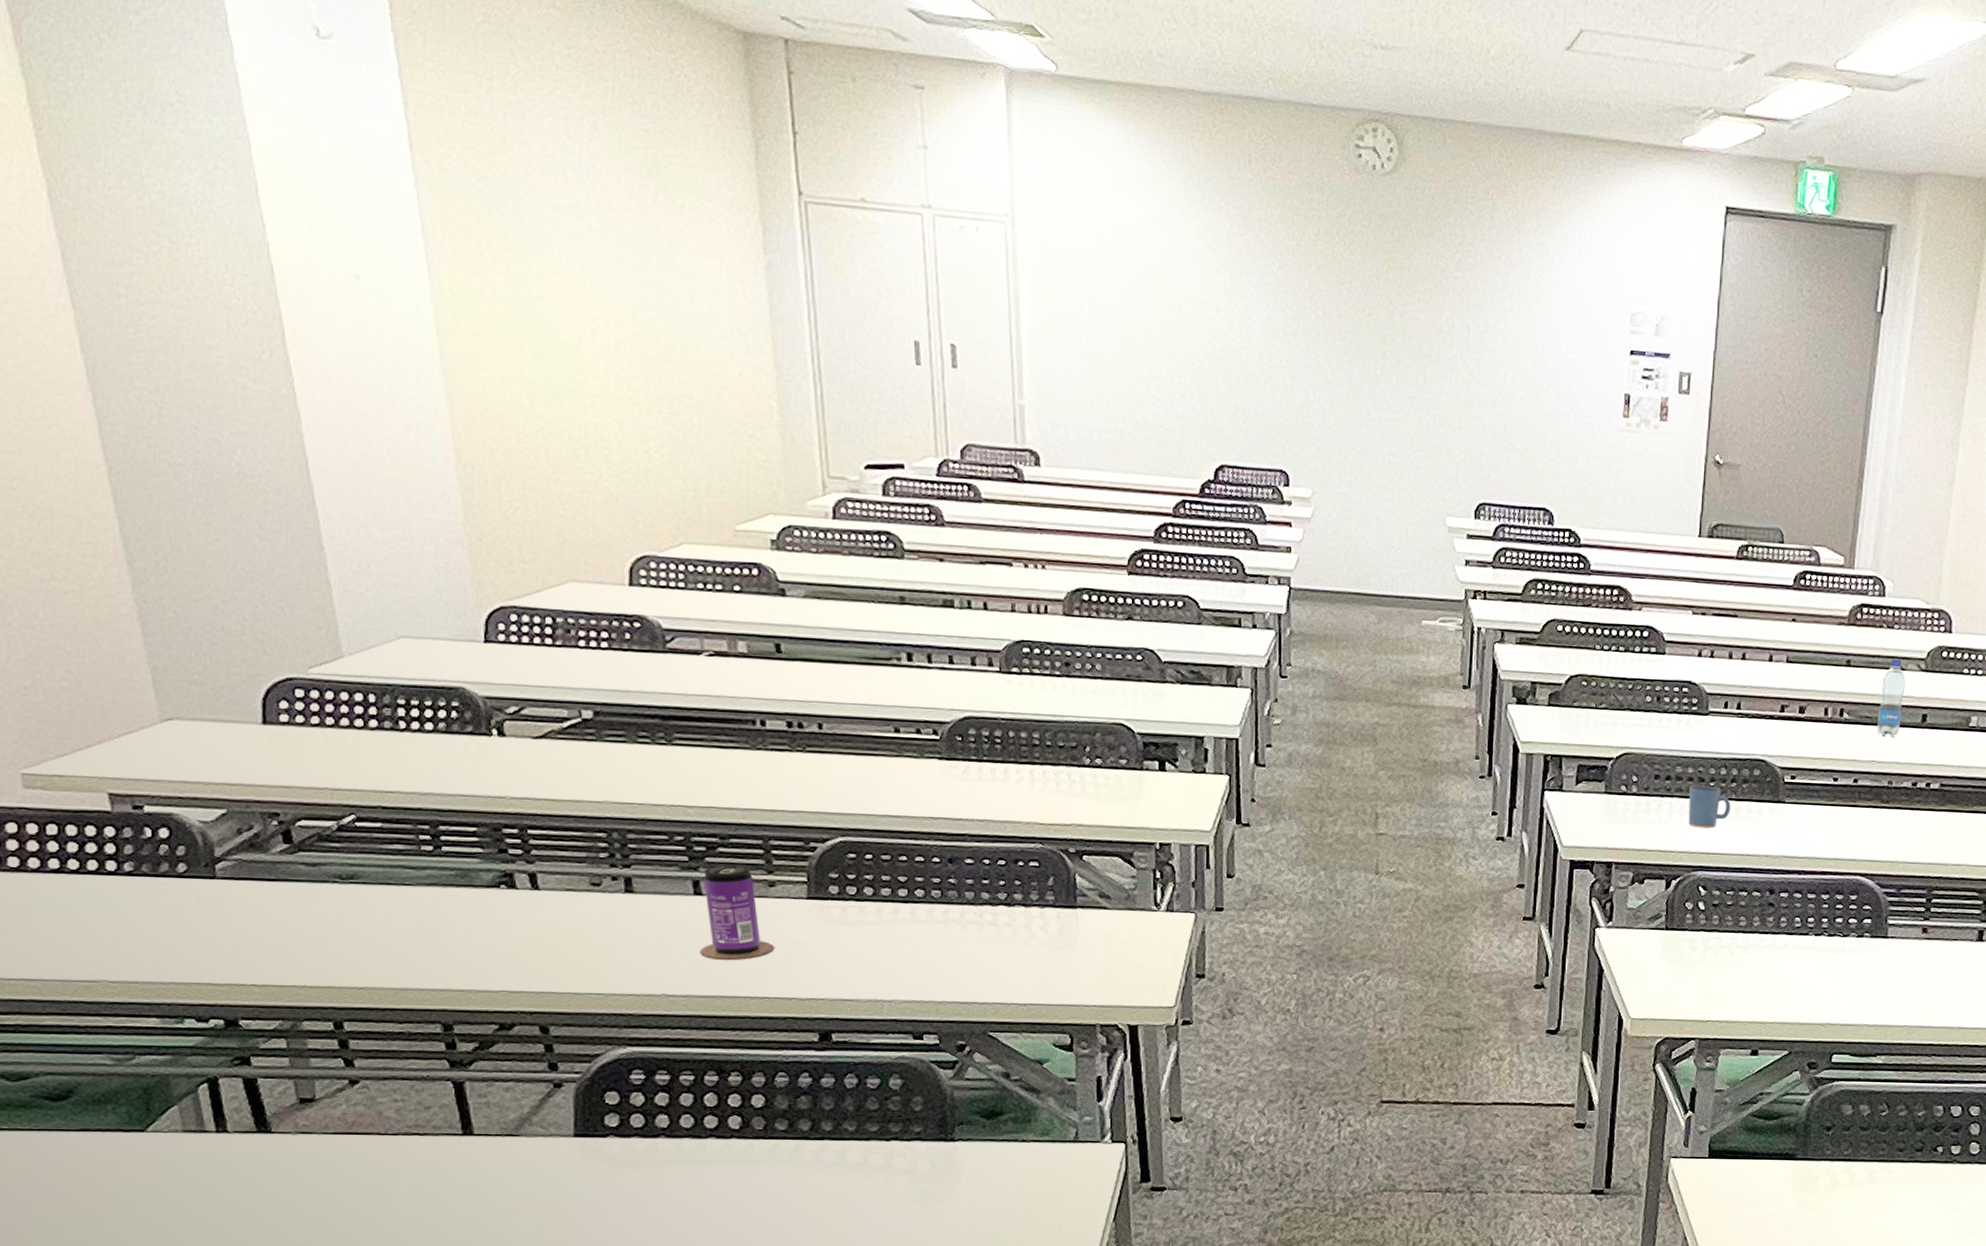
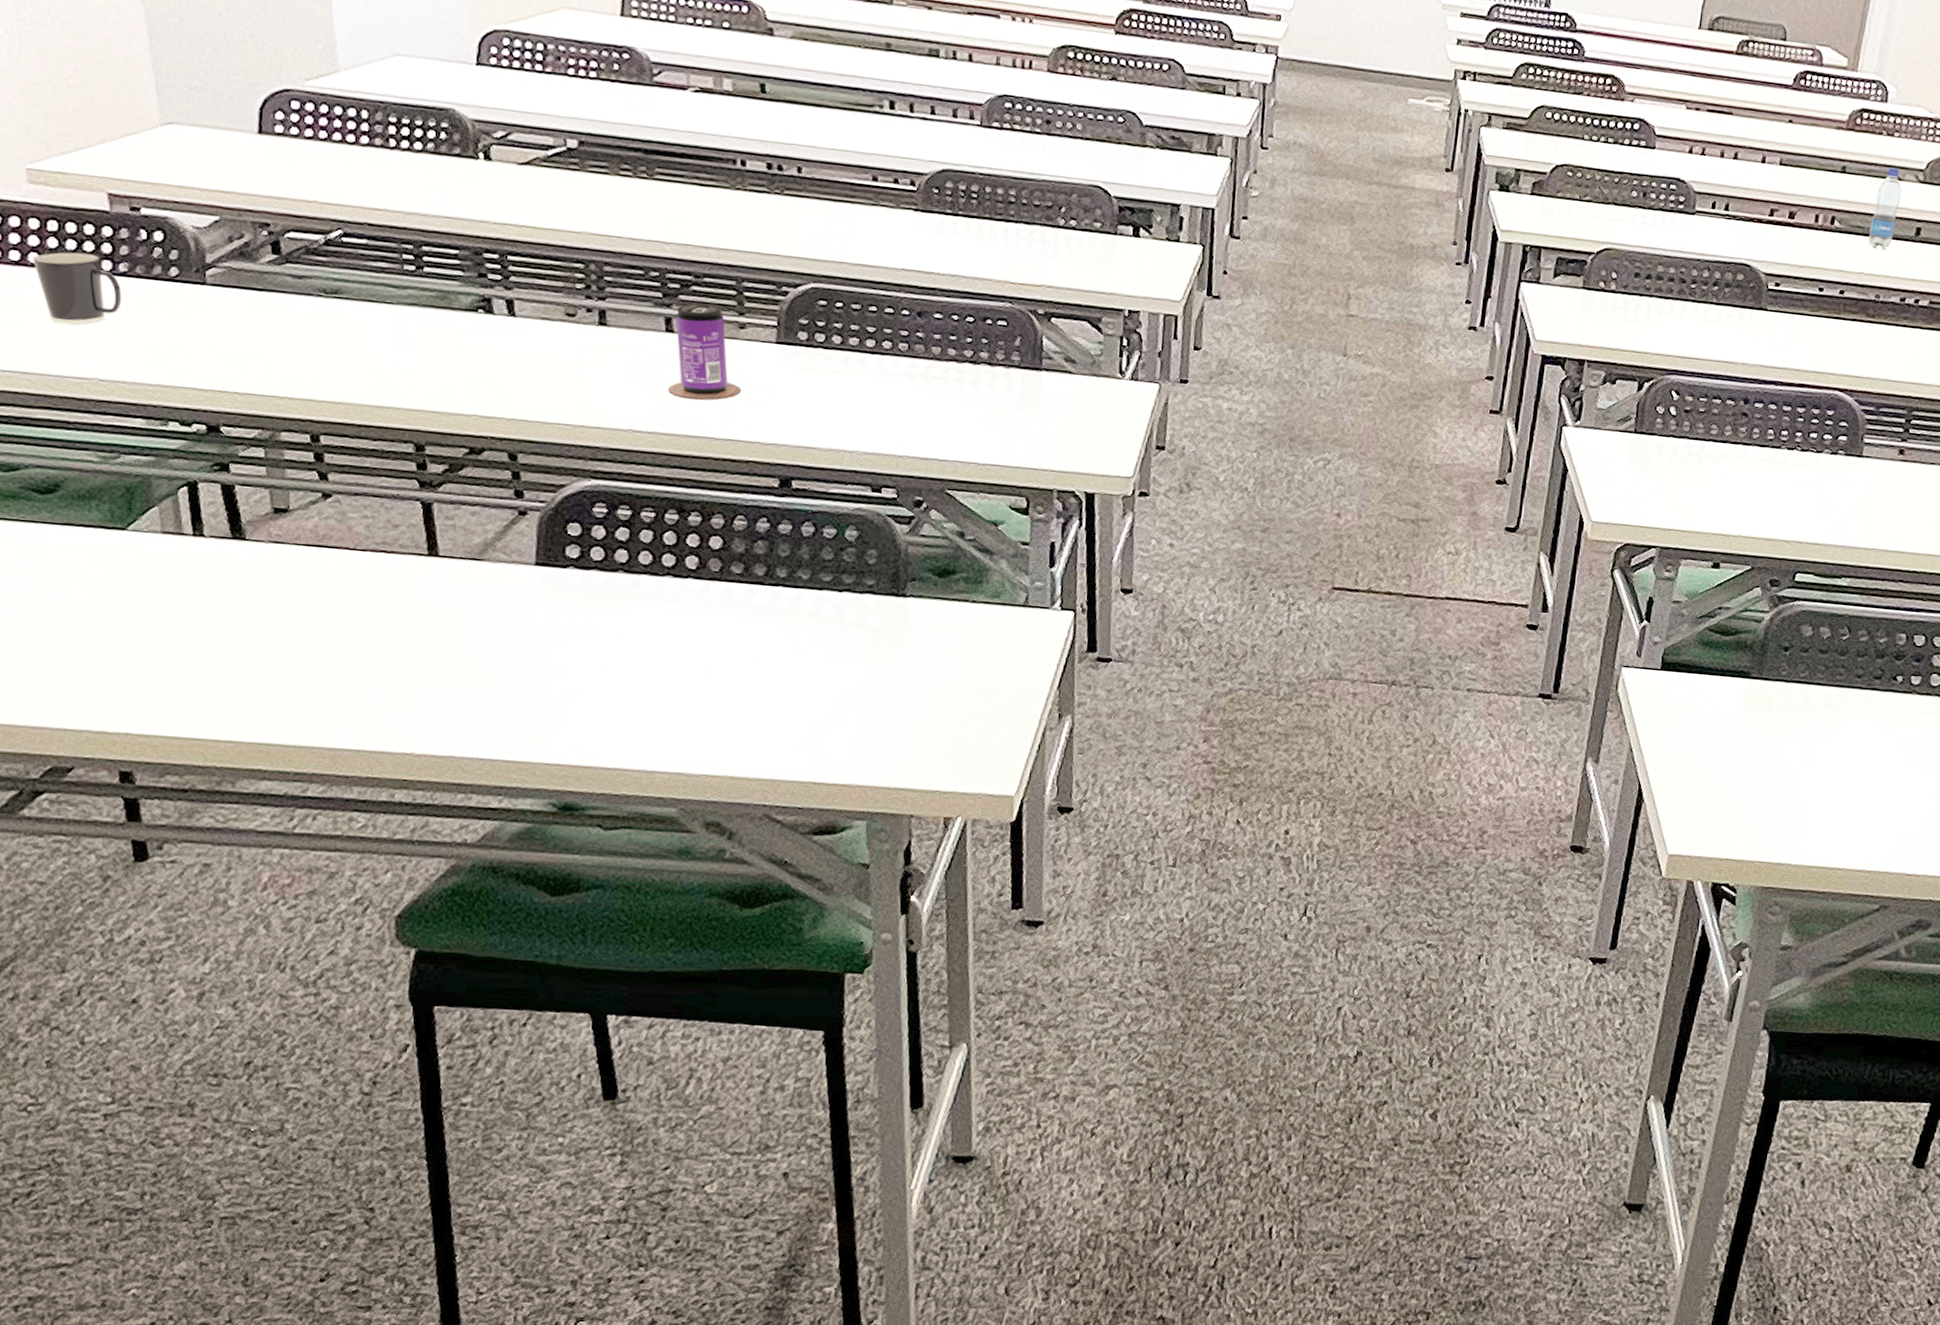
mug: none [32,854,129,929] -> present [32,251,122,325]
mug: present [1688,785,1731,829] -> none [1665,286,1711,332]

